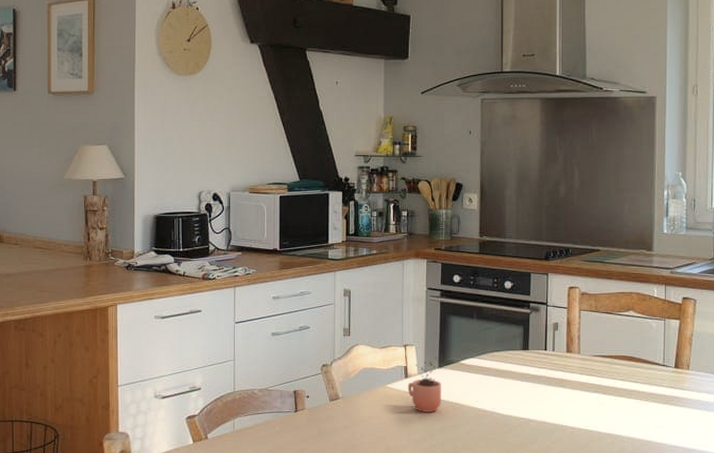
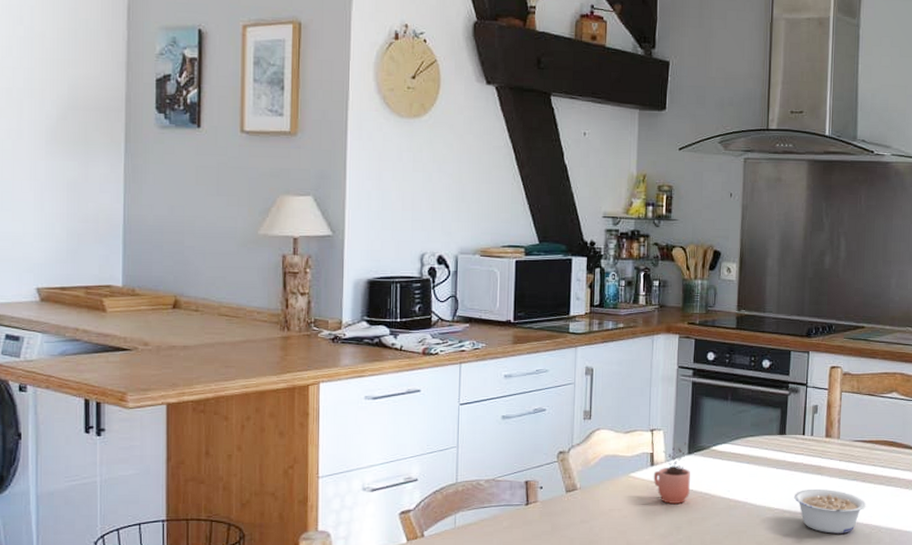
legume: none [538,400,608,442] -> present [793,488,866,534]

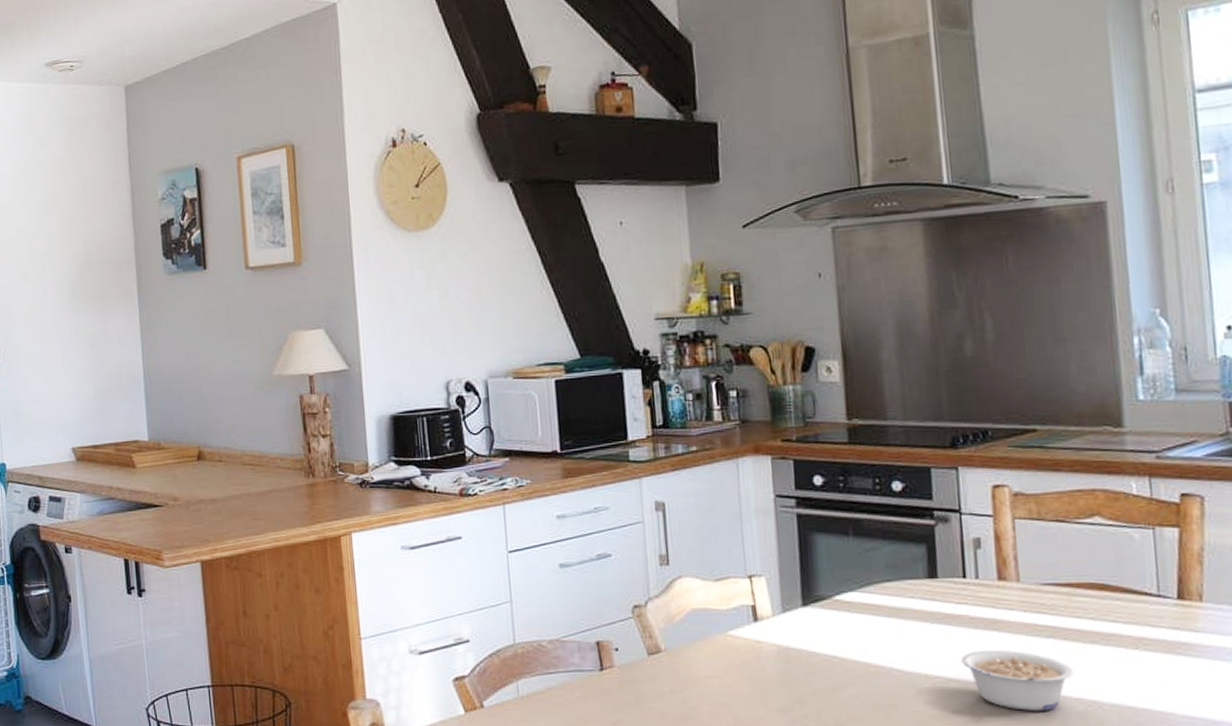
cocoa: present [653,442,690,504] -> none [758,591,811,669]

